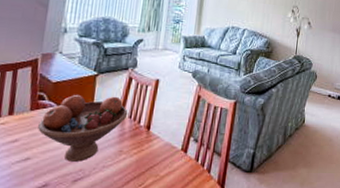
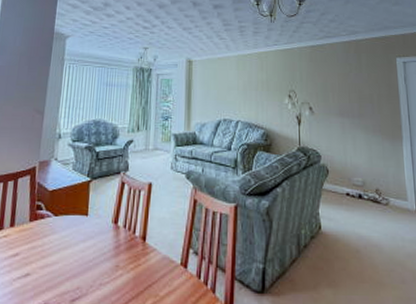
fruit bowl: present [38,94,128,162] -> none [36,202,123,278]

